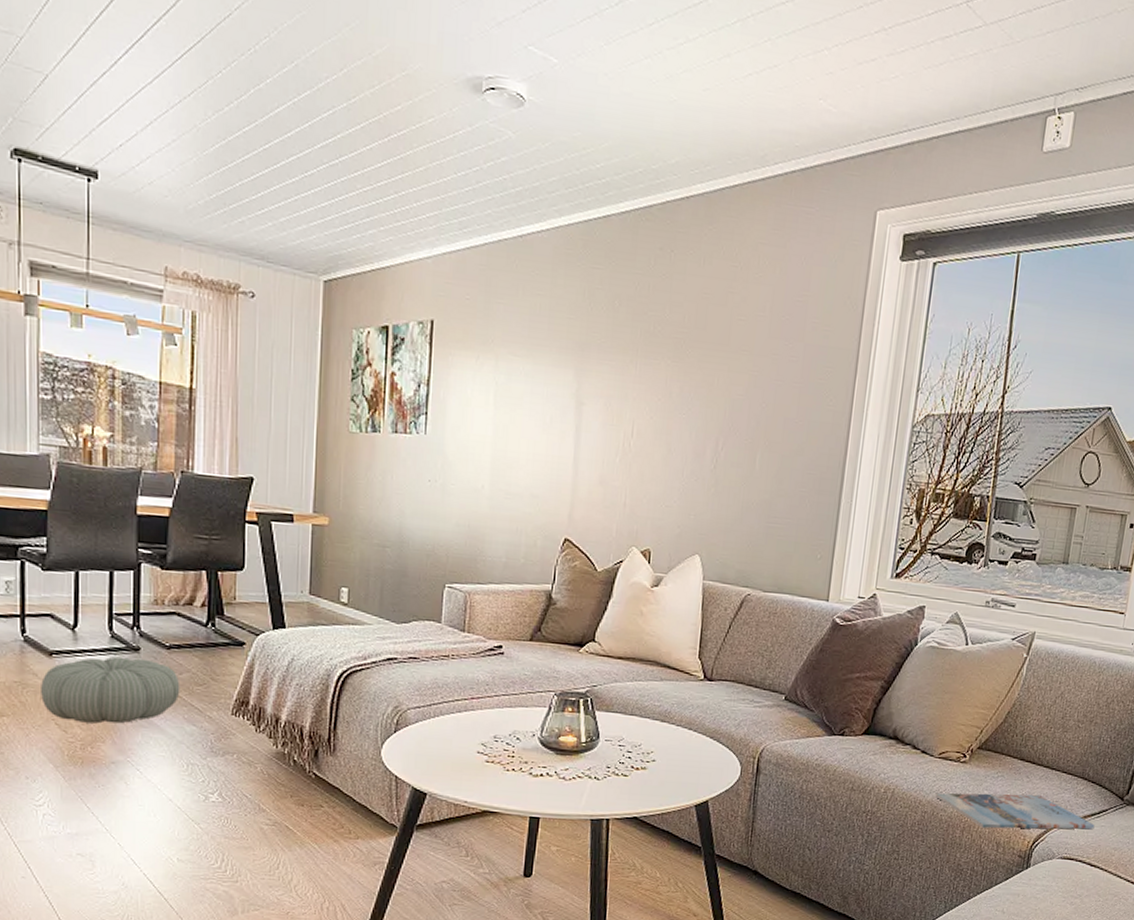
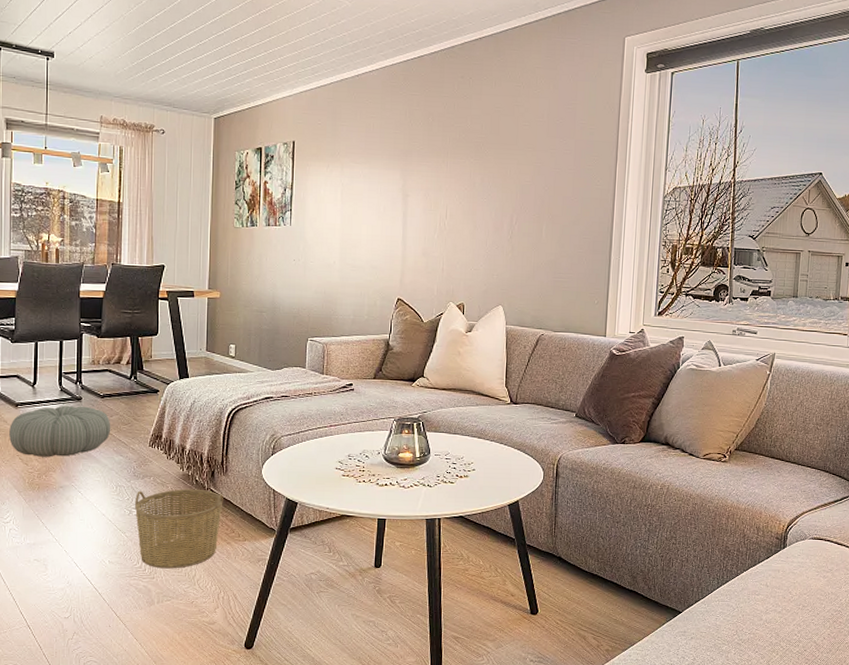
basket: none [211,770,330,871] -> present [134,488,223,569]
magazine: present [935,793,1095,829] -> none [702,486,838,516]

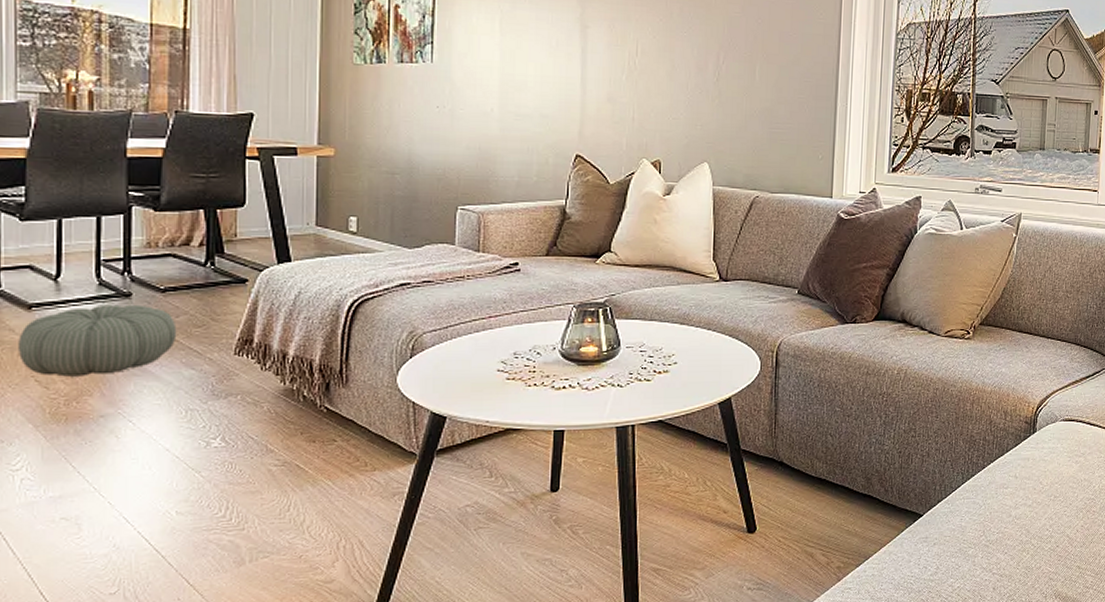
basket: present [134,488,223,569] -> none [213,407,343,516]

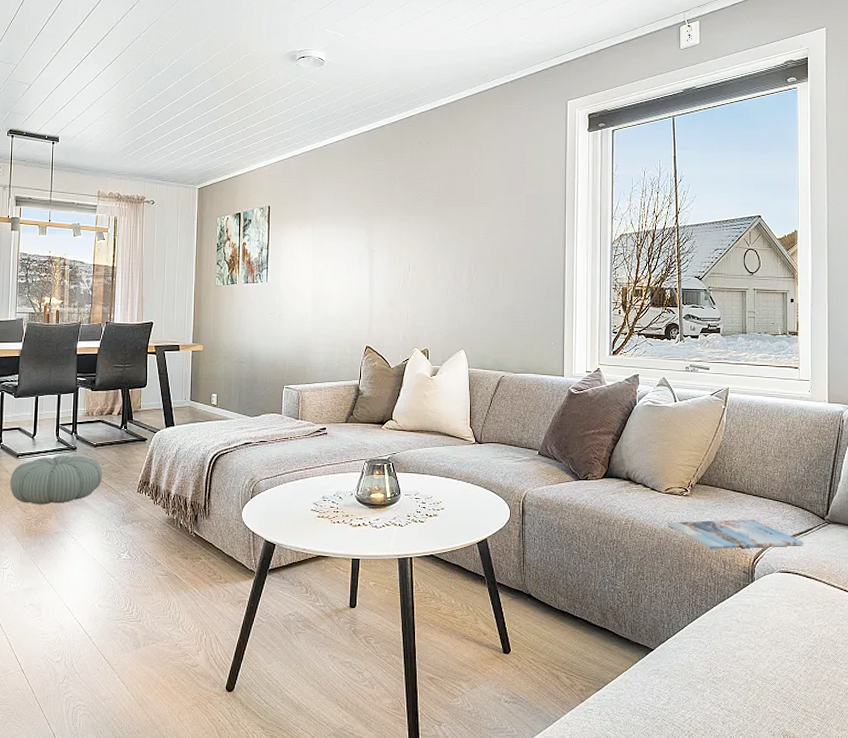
magazine: none [944,362,1090,399] -> present [667,519,804,550]

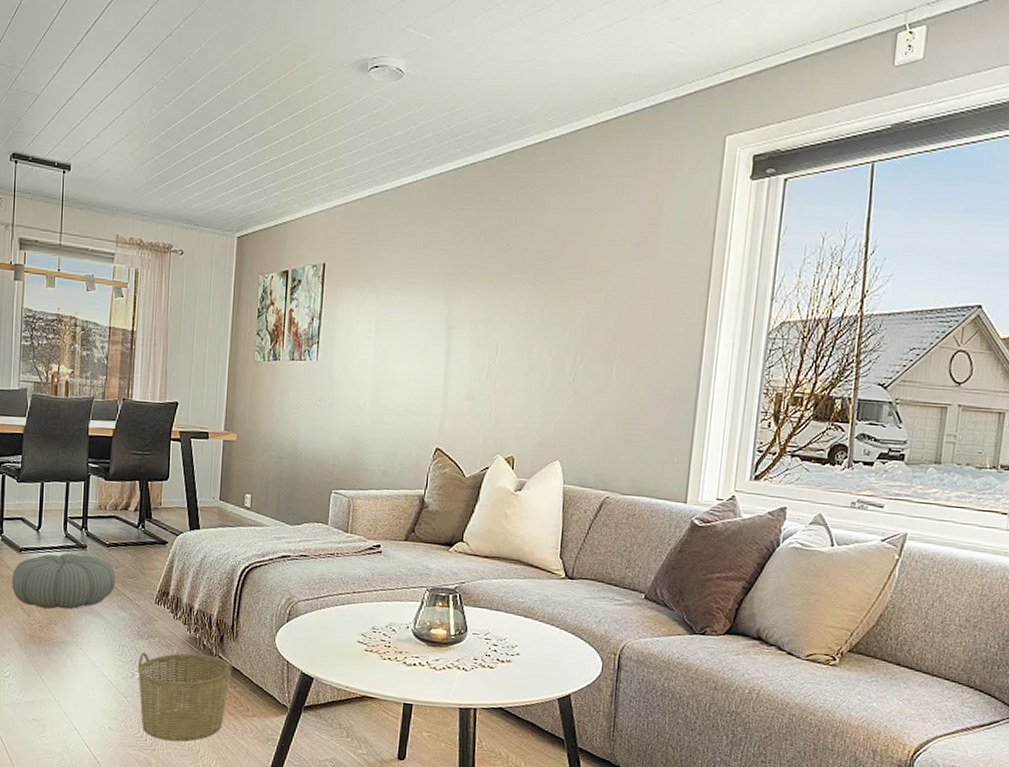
basket: none [123,532,206,612] -> present [137,652,233,742]
magazine: present [667,519,804,550] -> none [803,695,985,741]

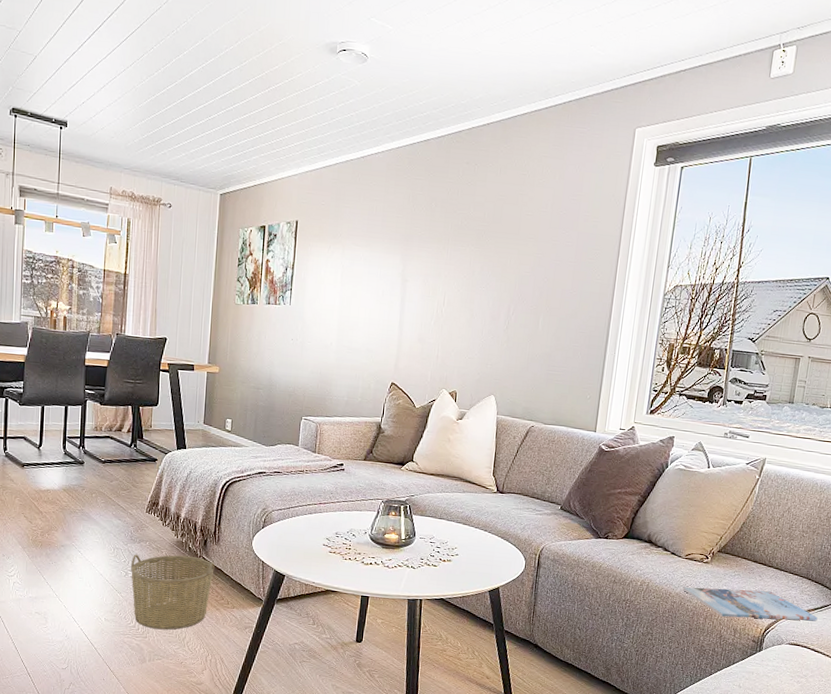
pouf: present [12,553,116,609] -> none [15,468,111,517]
magazine: none [803,695,985,741] -> present [682,587,818,621]

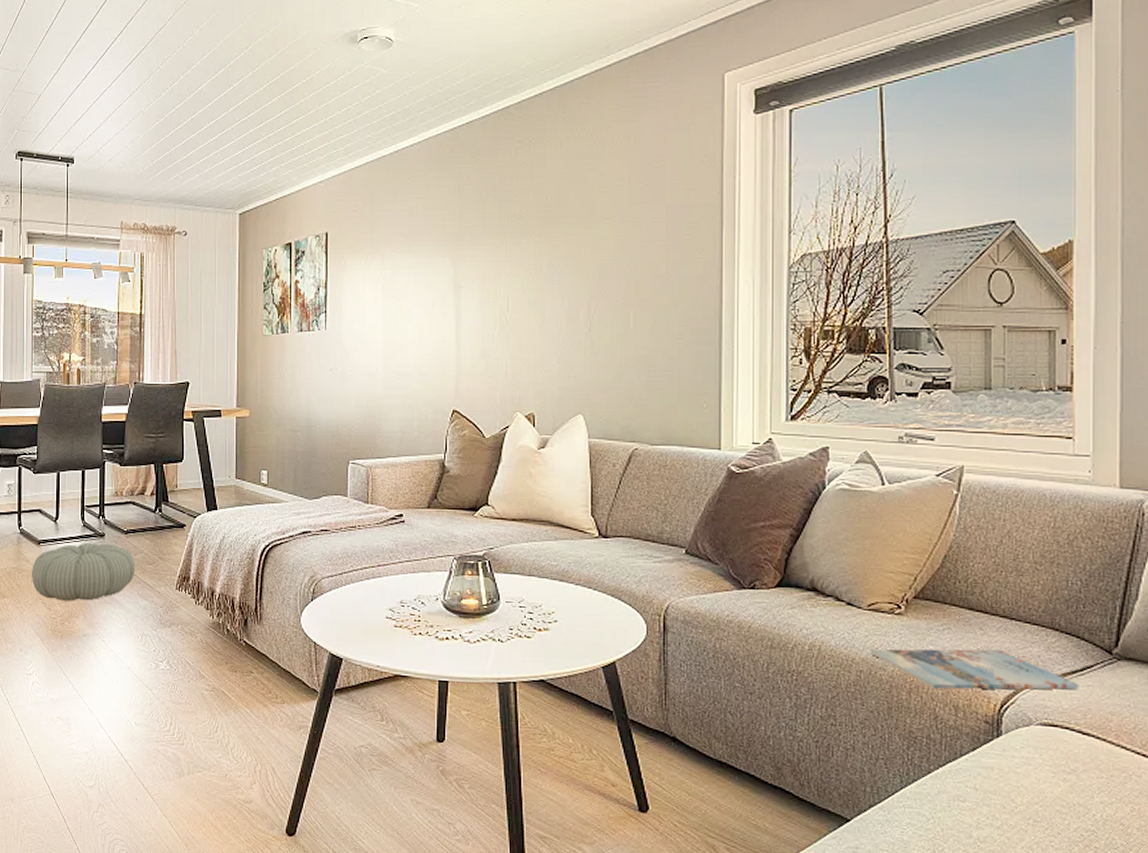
pouf: none [15,468,111,517] -> present [32,542,136,601]
basket: present [130,554,215,630] -> none [161,639,258,734]

